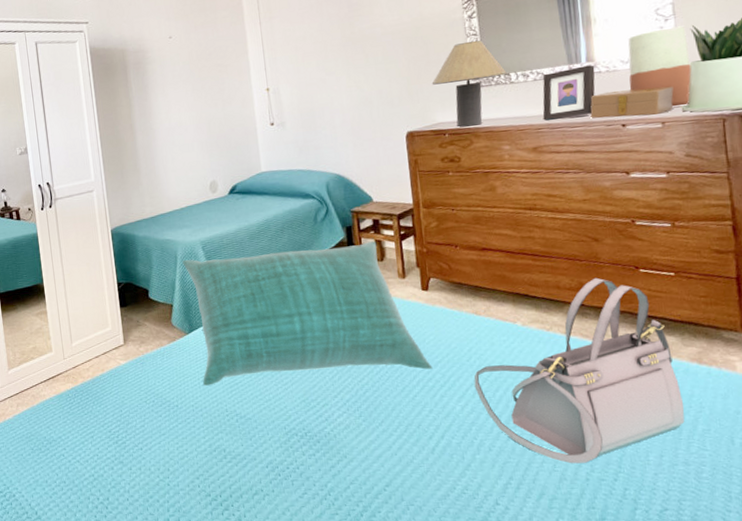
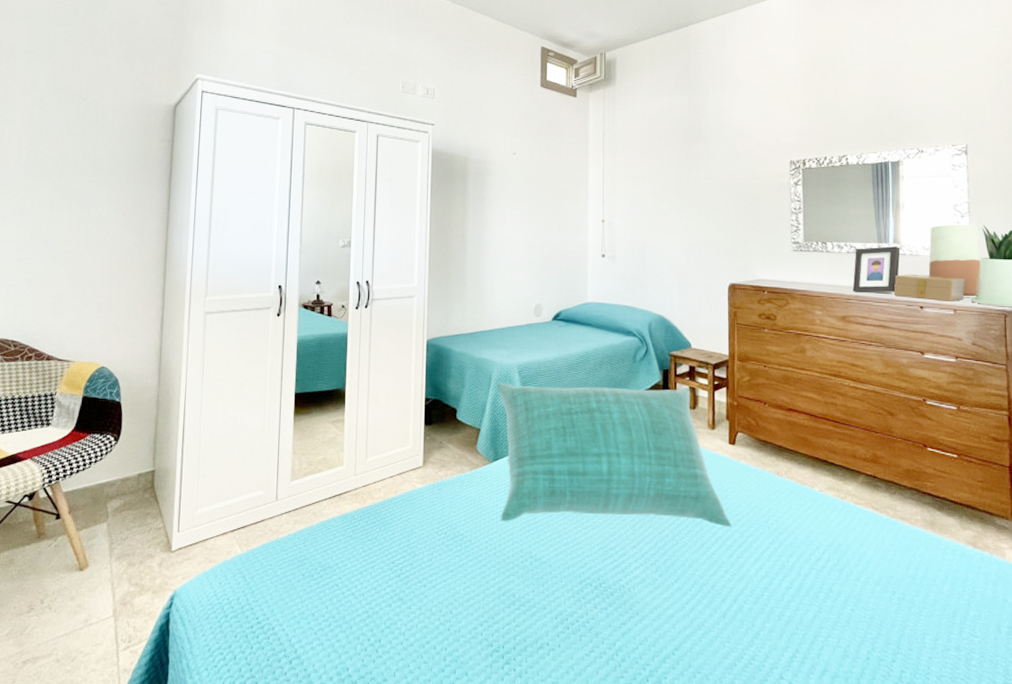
table lamp: present [431,39,507,127] -> none [756,206,824,287]
handbag: present [474,277,685,464] -> none [770,451,959,641]

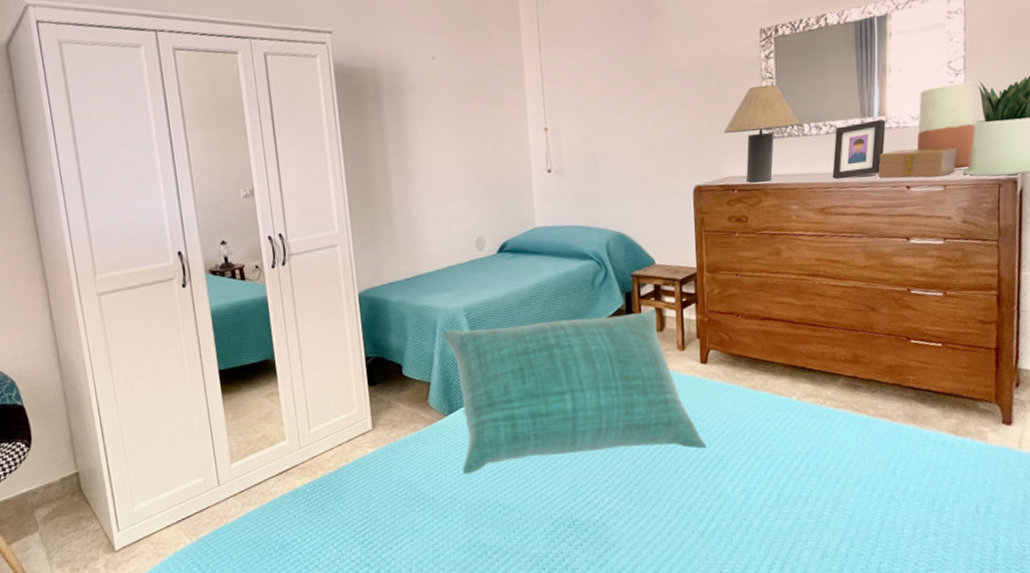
table lamp: none [756,206,824,287] -> present [723,84,800,183]

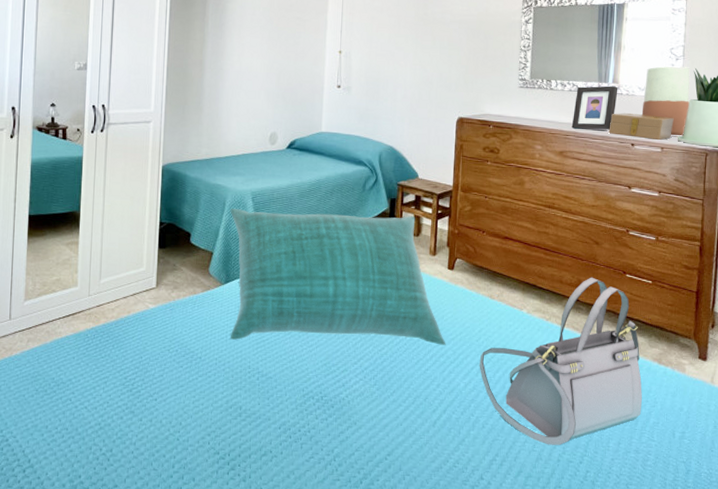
table lamp: present [723,84,800,183] -> none [486,44,549,123]
handbag: none [747,349,939,541] -> present [479,277,643,445]

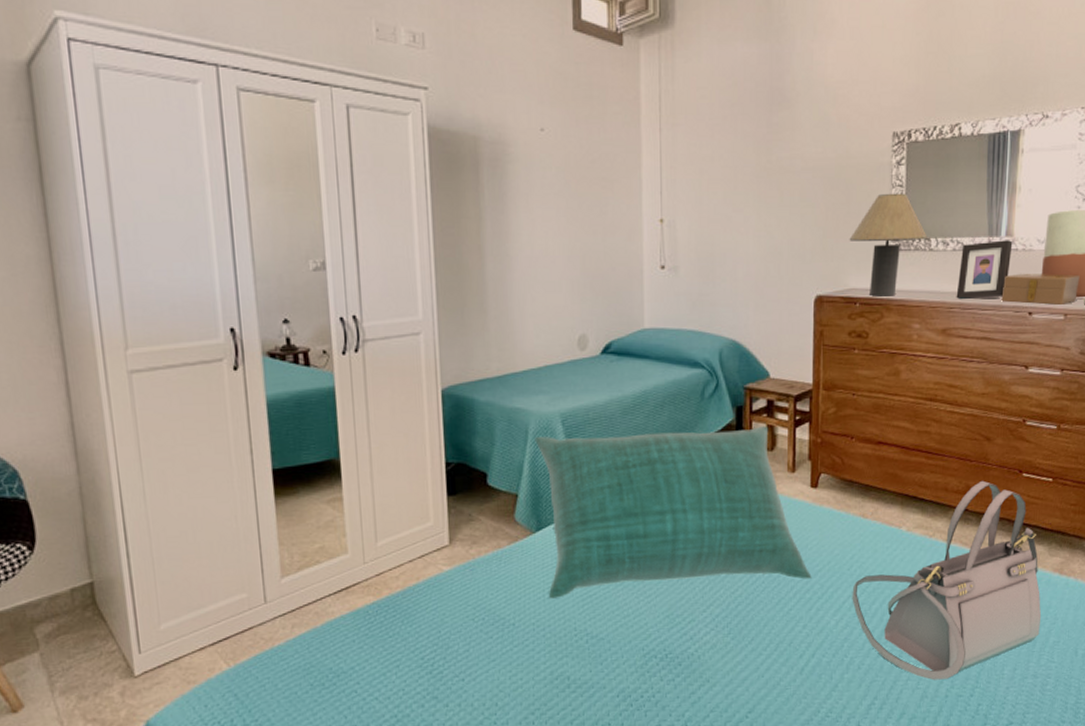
table lamp: none [486,44,549,123] -> present [849,193,928,297]

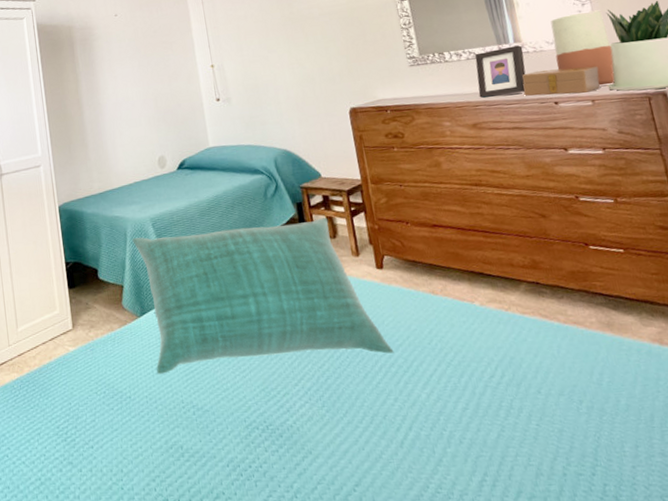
table lamp: present [849,193,928,297] -> none [370,20,441,104]
handbag: present [852,480,1042,681] -> none [437,254,655,457]

